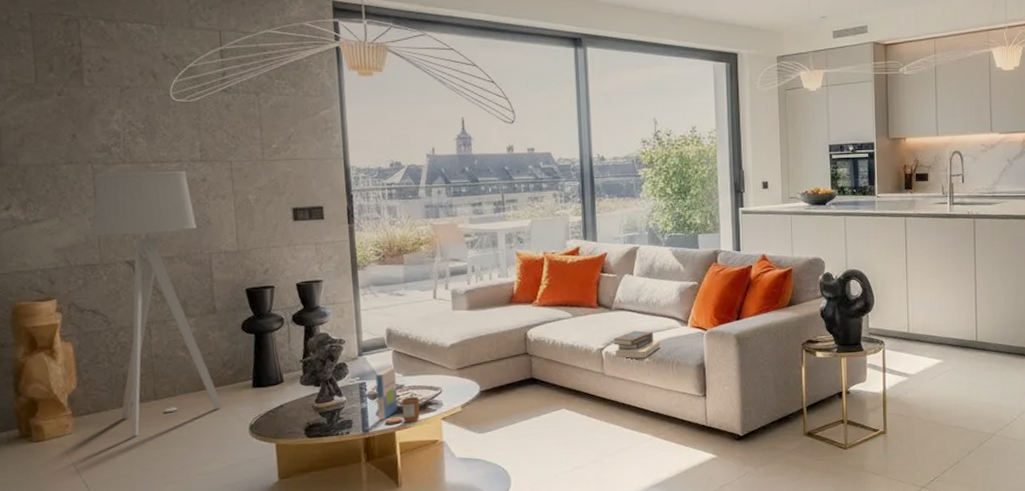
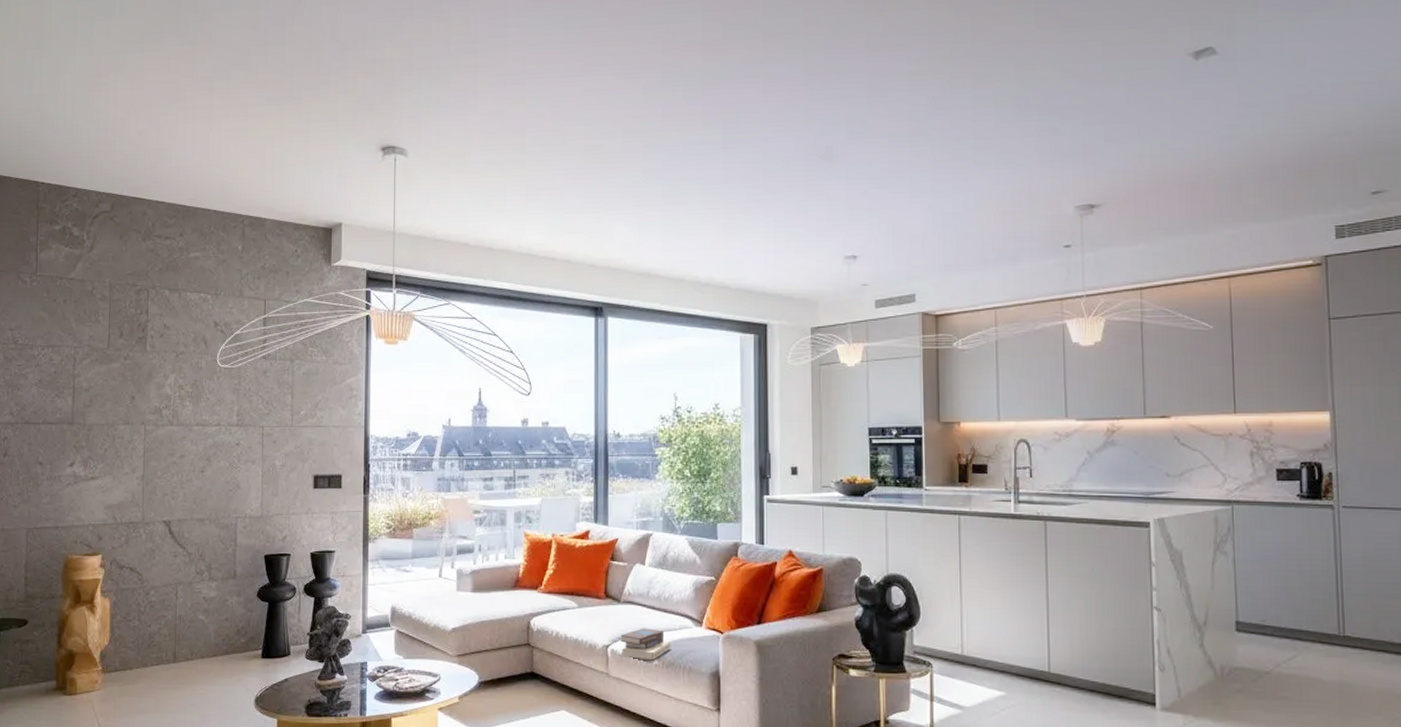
floor lamp: present [92,171,222,437] -> none [138,435,233,699]
book: present [375,367,398,420] -> none [376,648,397,705]
candle: present [385,396,420,424] -> none [382,681,417,711]

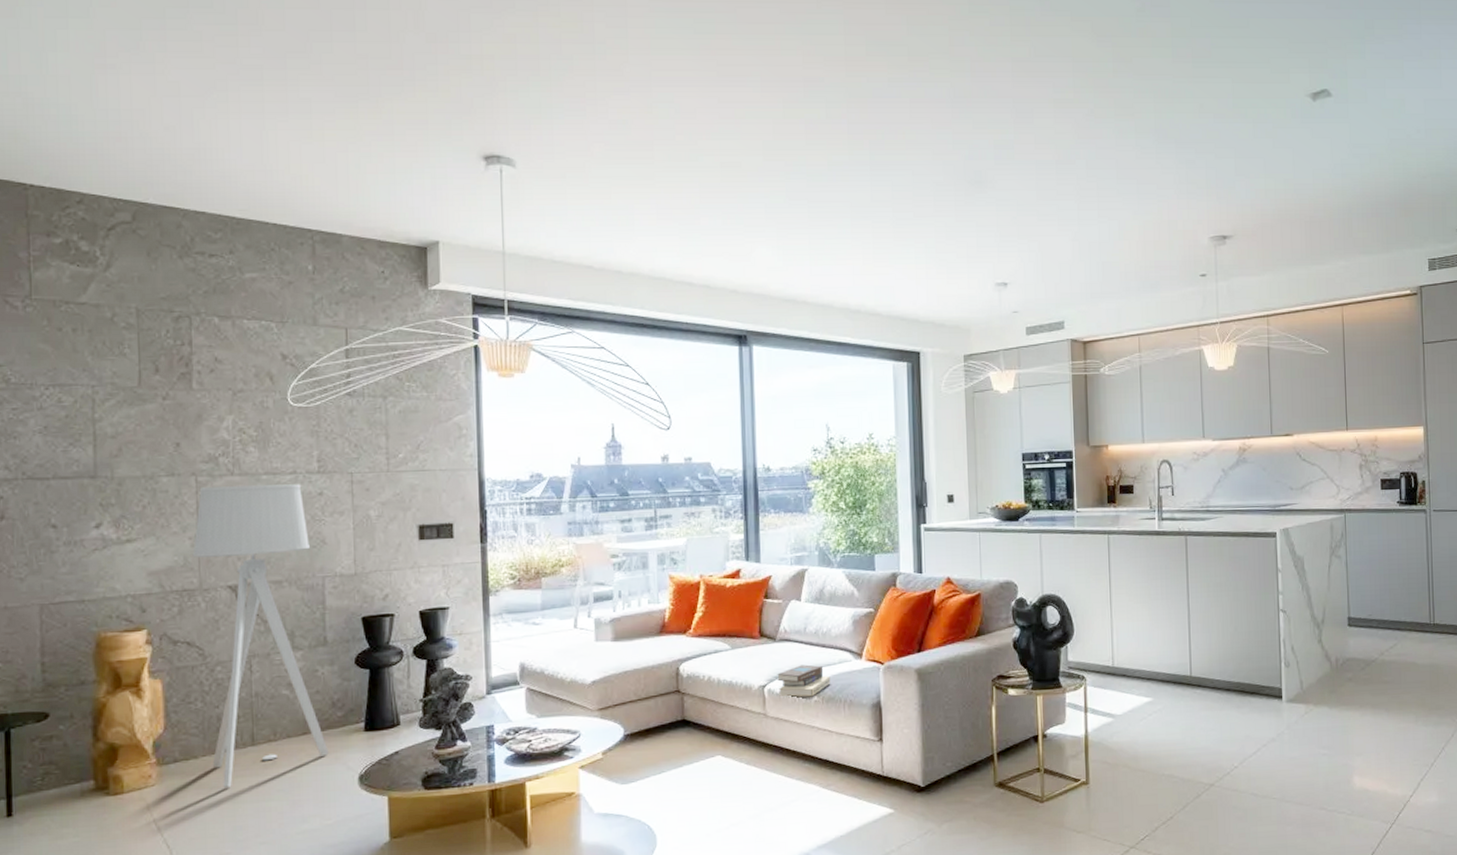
floor lamp: none [138,435,233,699] -> present [192,484,329,789]

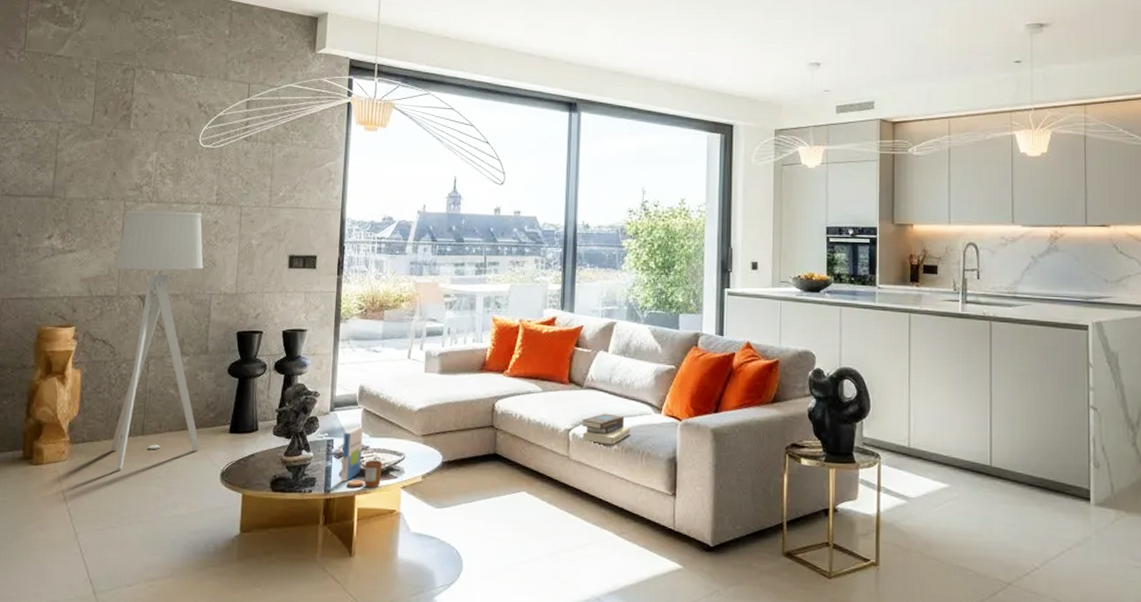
book: none [505,707,530,769] -> present [341,426,364,482]
candle: none [514,741,555,774] -> present [346,460,382,488]

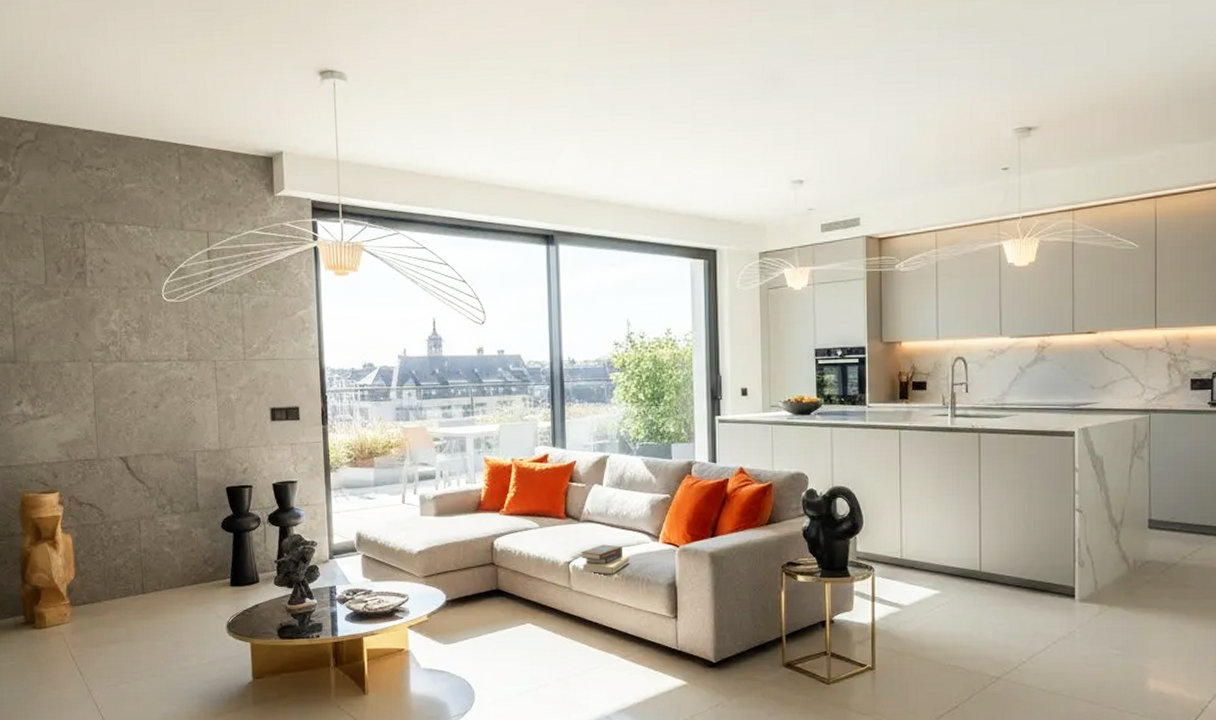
floor lamp: present [110,211,203,470] -> none [91,370,203,629]
book: present [341,426,364,482] -> none [345,572,366,625]
candle: present [346,460,382,488] -> none [353,602,387,630]

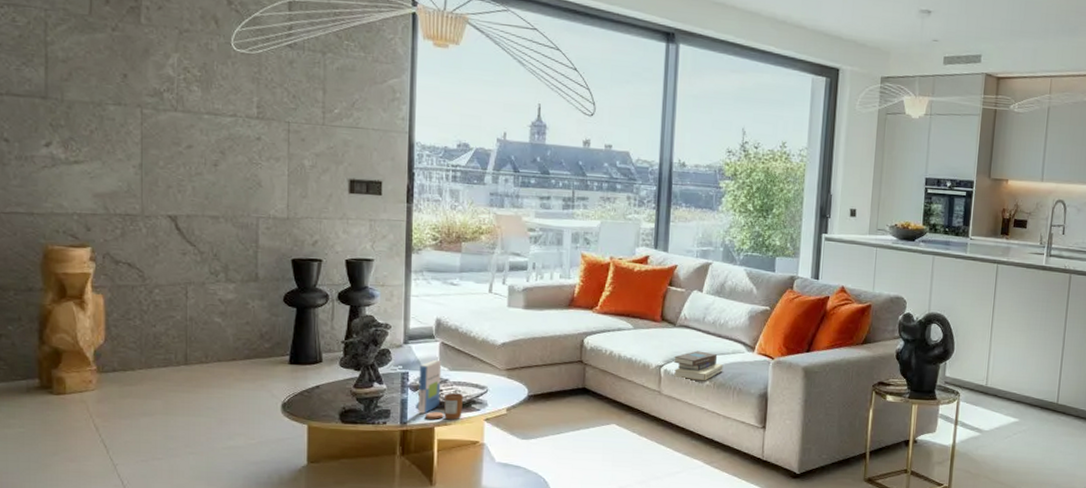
book: none [345,572,366,625] -> present [418,359,442,414]
candle: none [353,602,387,630] -> present [424,392,463,420]

